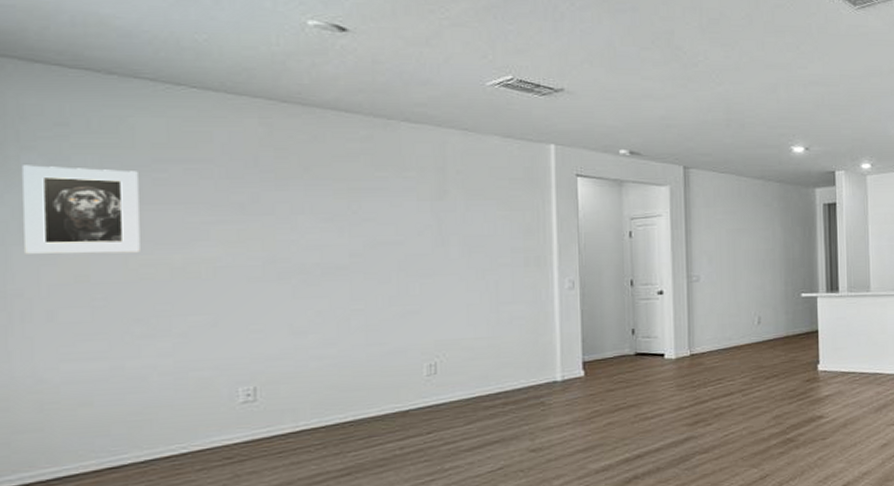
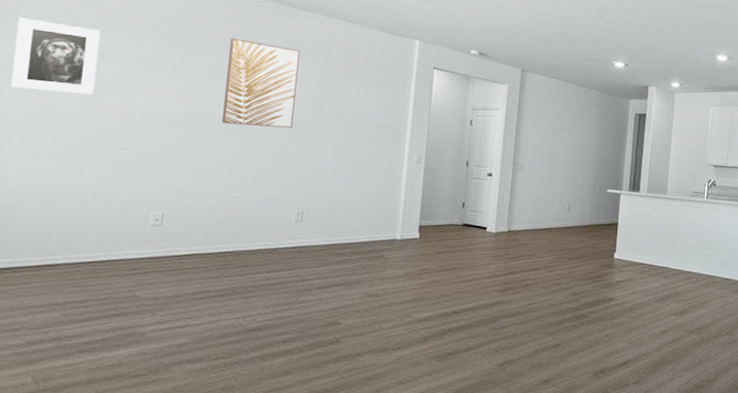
wall art: none [314,164,408,269] -> present [222,38,300,129]

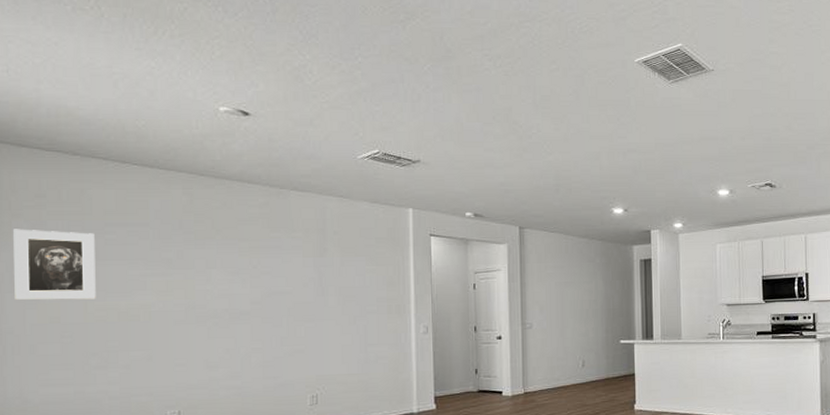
wall art: present [222,38,300,129] -> none [224,227,296,314]

